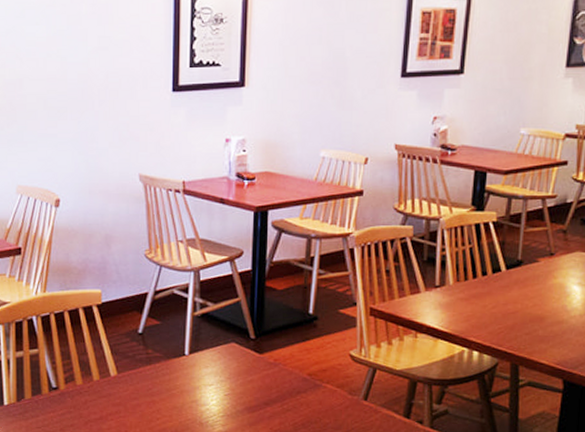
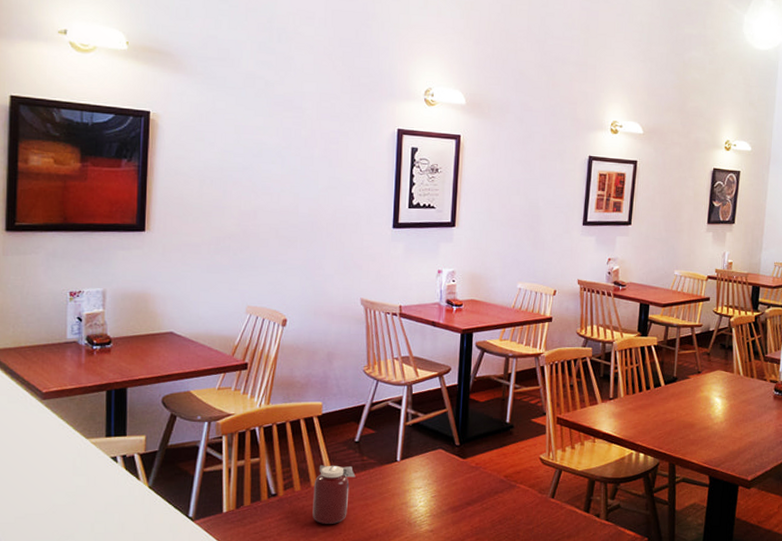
jar: none [96,358,140,422] -> present [312,465,356,525]

